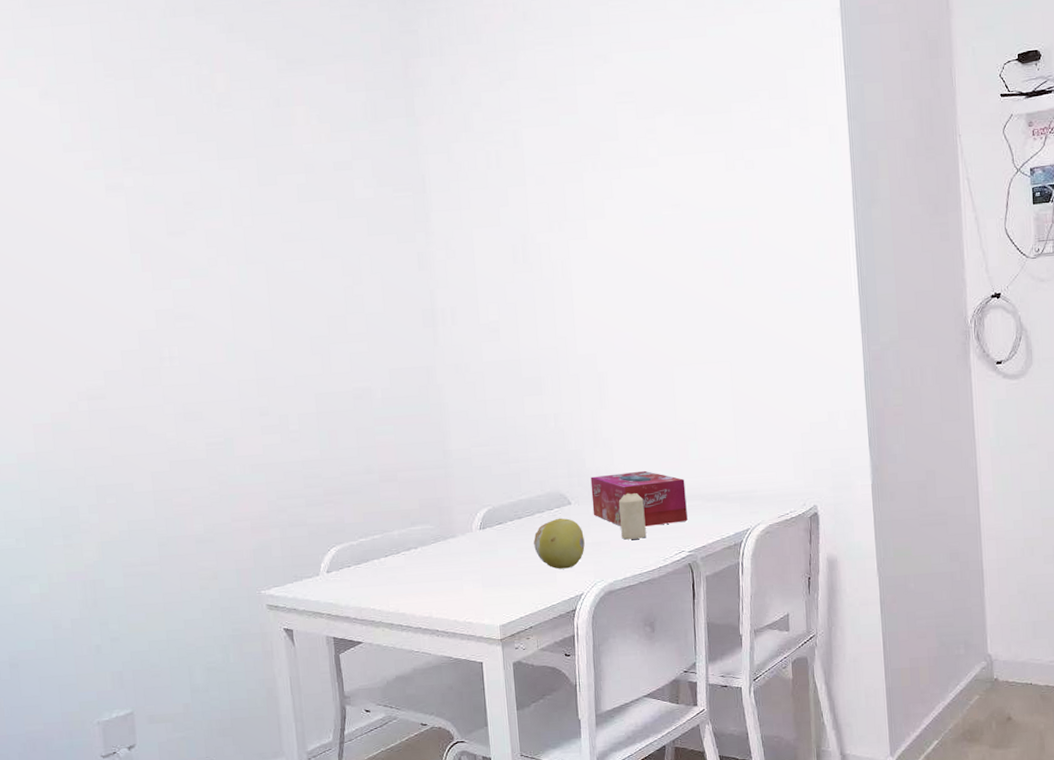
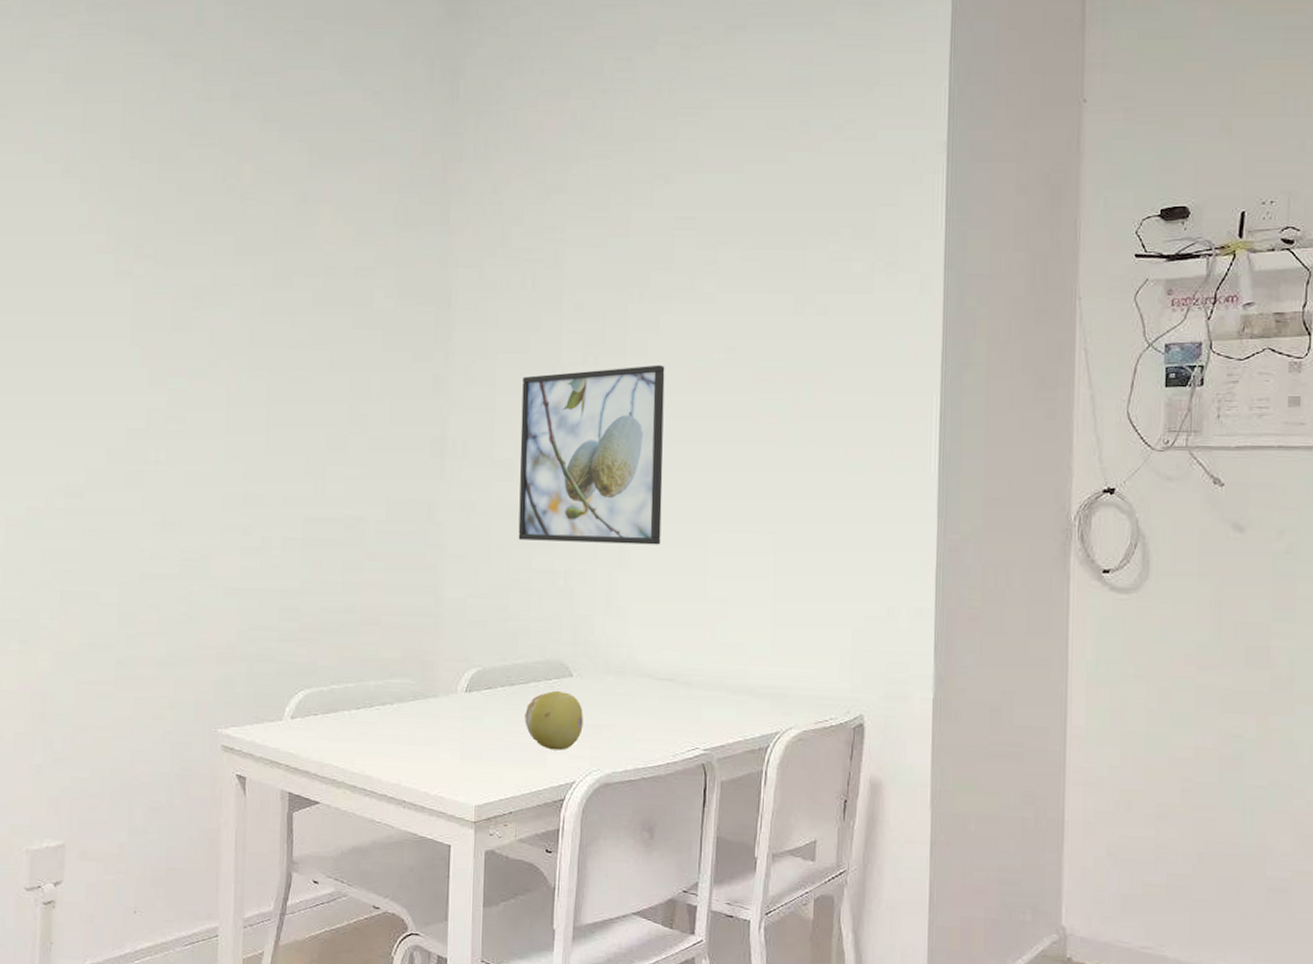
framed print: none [498,225,634,392] -> present [518,365,665,545]
tissue box: present [590,470,688,527] -> none [596,647,708,714]
candle: present [618,492,646,540] -> none [627,671,657,727]

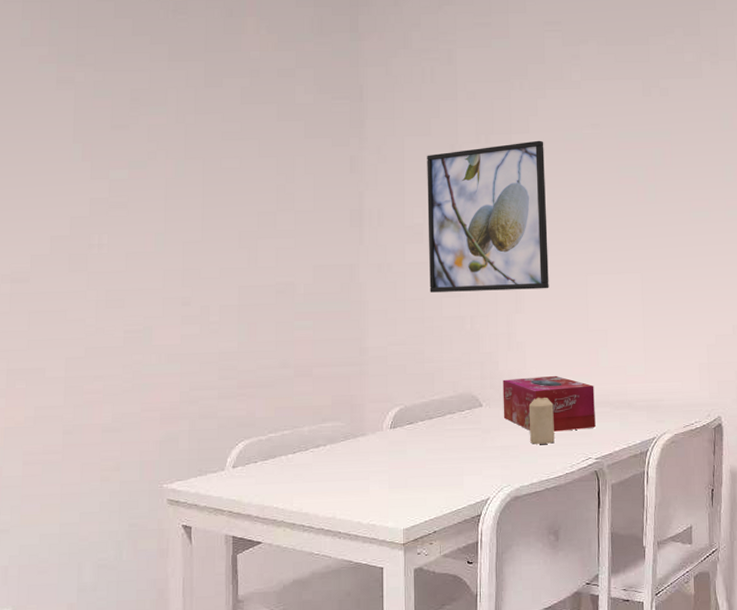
fruit: present [525,690,583,751] -> none [443,420,493,472]
tissue box: none [596,647,708,714] -> present [502,375,596,432]
candle: none [627,671,657,727] -> present [528,397,555,444]

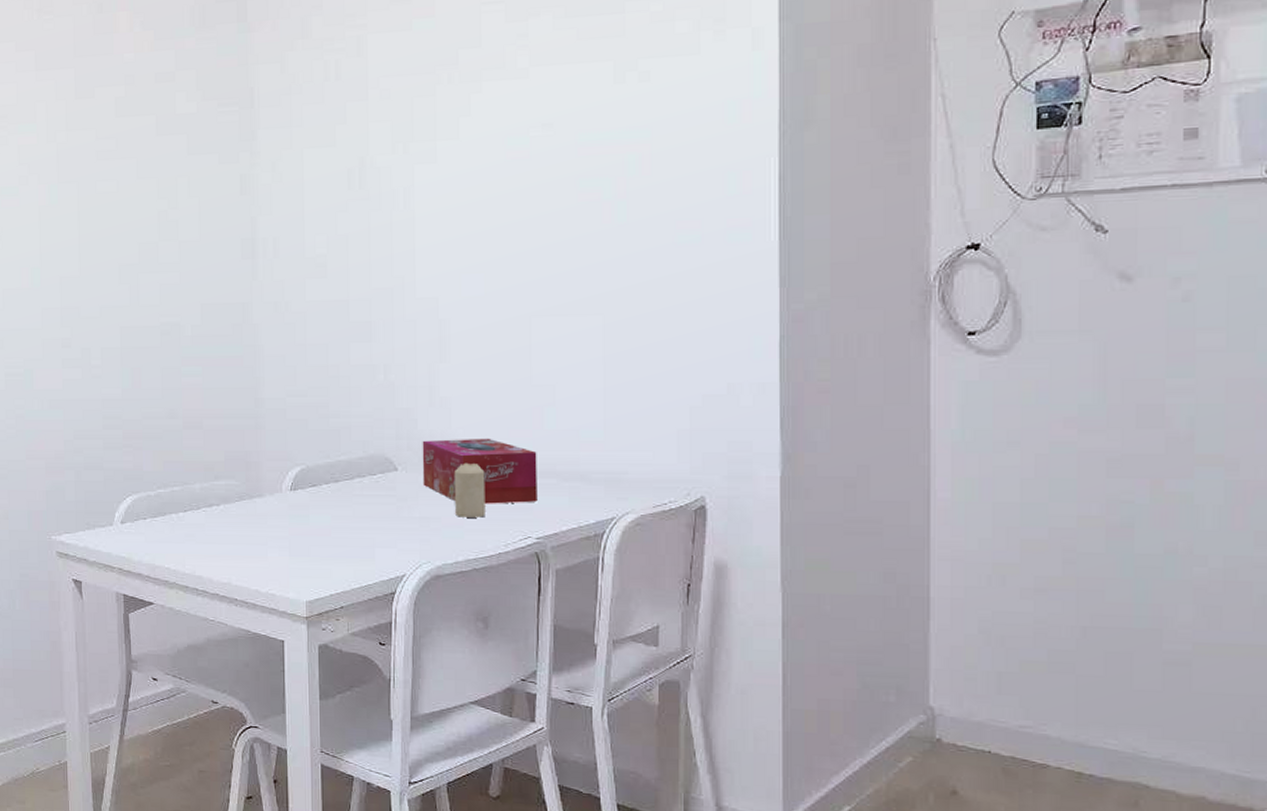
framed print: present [427,140,549,293] -> none [331,147,482,336]

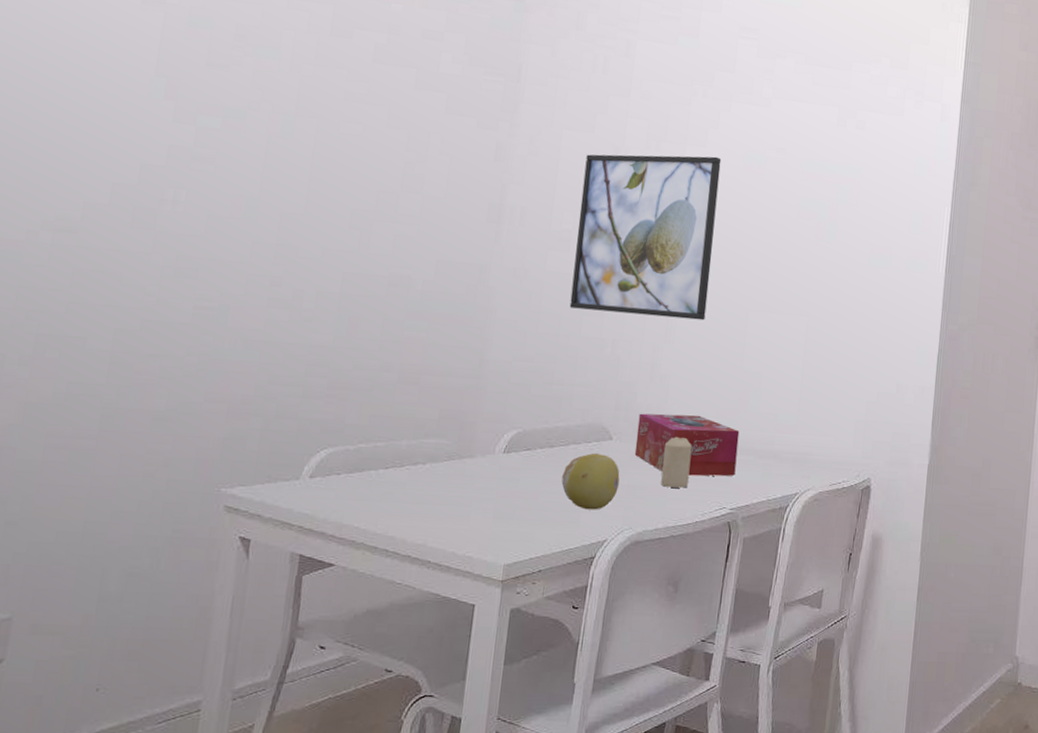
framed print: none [331,147,482,336] -> present [569,154,722,321]
fruit: none [351,485,411,544] -> present [561,453,620,510]

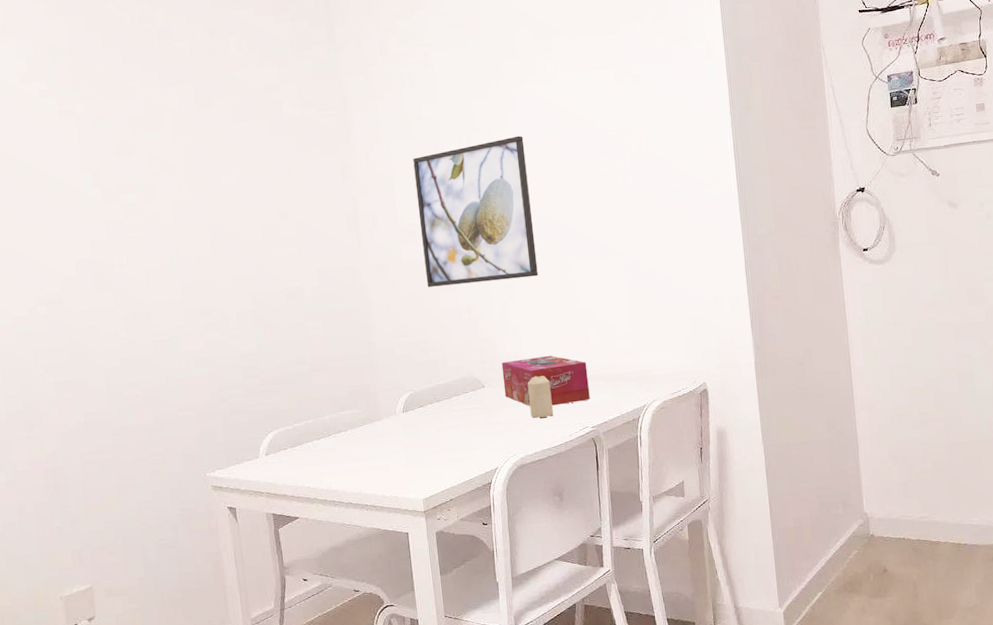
fruit: present [561,453,620,510] -> none [452,400,498,447]

